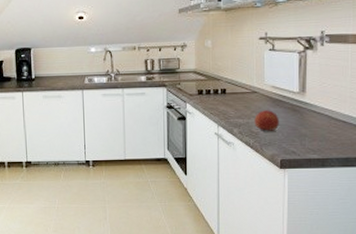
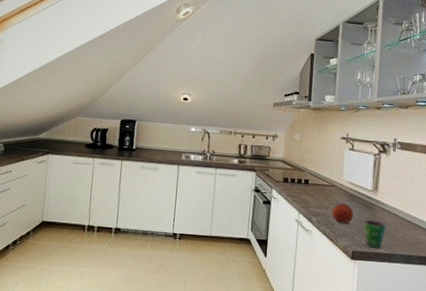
cup: none [290,125,318,154] -> present [363,220,387,248]

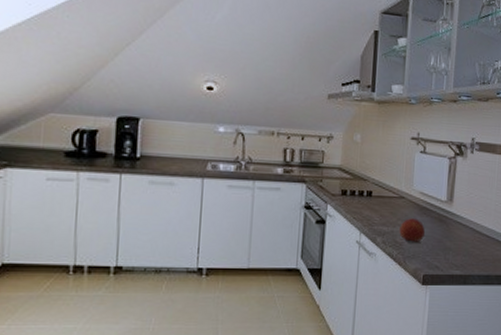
cup: present [363,220,387,248] -> none [436,237,462,269]

